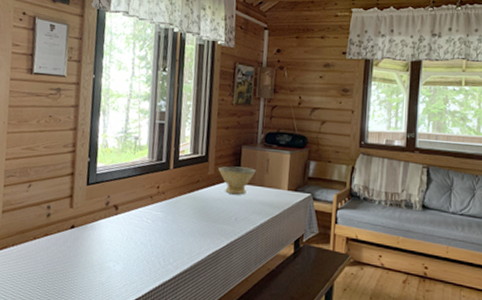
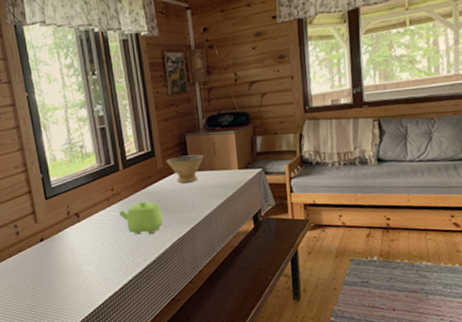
teapot: none [159,204,204,242] -> present [118,201,163,235]

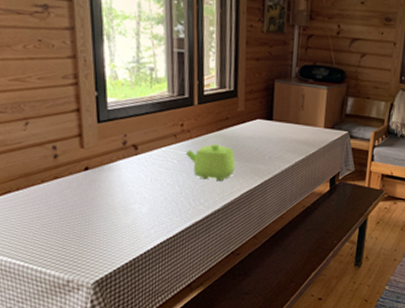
bowl: present [166,154,204,183] -> none [249,102,291,133]

